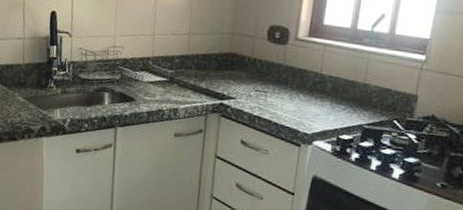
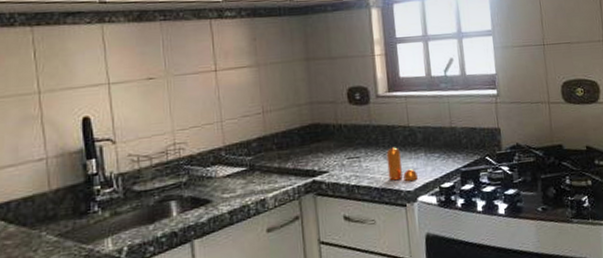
pepper shaker: none [289,90,319,125] -> present [386,147,418,181]

